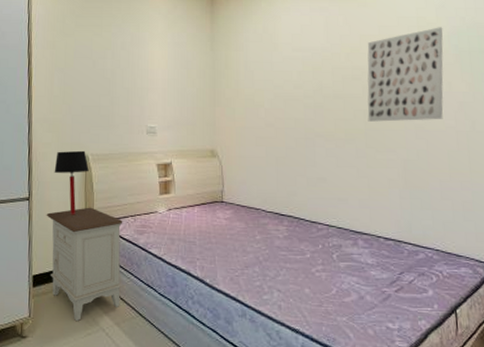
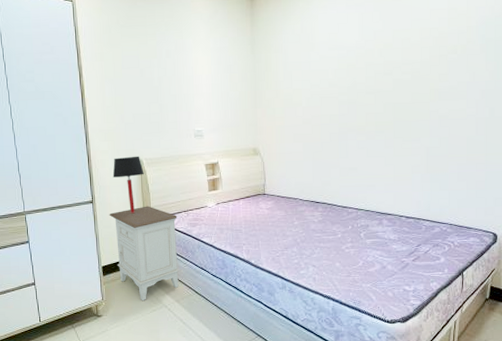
wall art: present [367,27,443,122] -> none [396,17,472,114]

